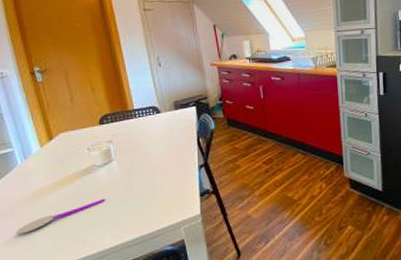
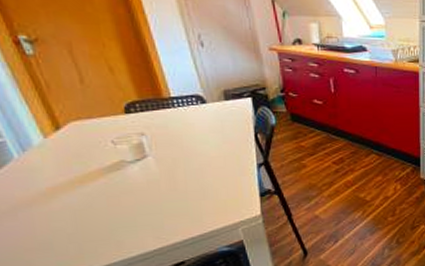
spoon: present [16,198,106,234] -> none [25,198,143,238]

